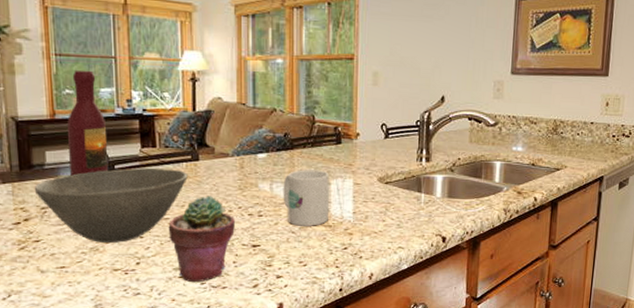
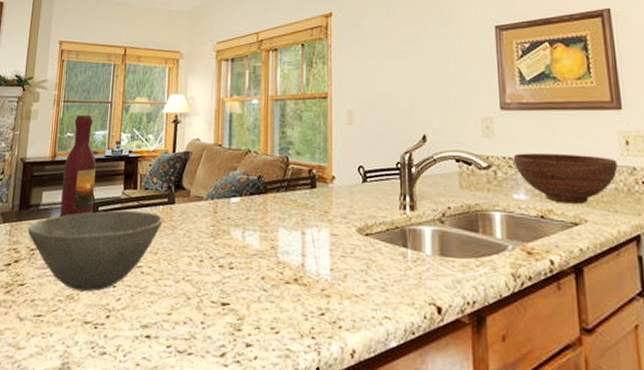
potted succulent: present [168,196,236,283] -> none [140,242,206,345]
mug: present [283,169,329,226] -> none [255,216,304,284]
fruit bowl: none [516,112,597,154] -> present [513,153,618,204]

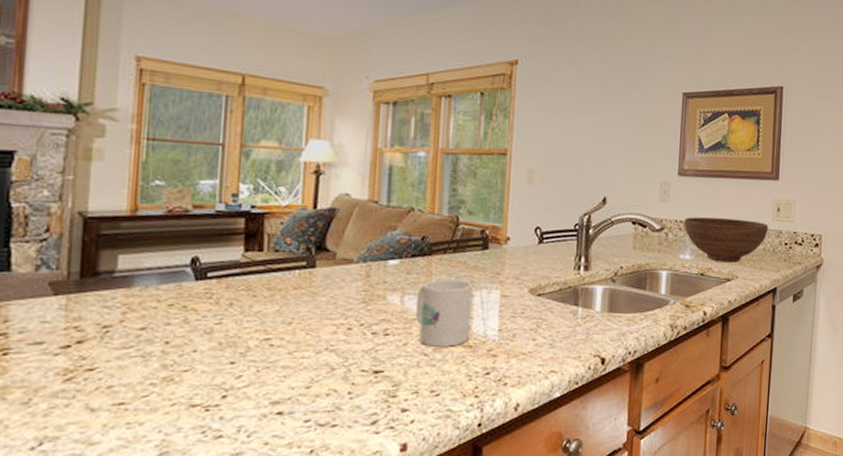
bowl: present [27,210,163,292] -> none [96,276,300,370]
wine bottle: present [60,114,96,217] -> none [148,157,202,286]
mug: none [255,216,304,284] -> present [415,279,473,347]

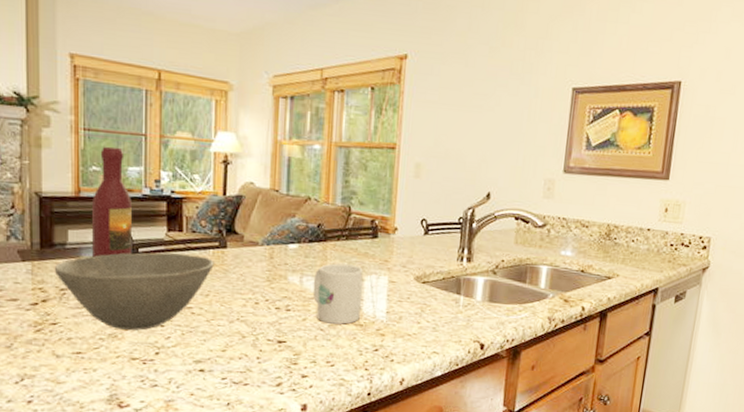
bowl: none [96,276,300,370] -> present [54,252,214,331]
wine bottle: none [148,157,202,286] -> present [91,146,133,258]
fruit bowl: present [683,217,768,263] -> none [566,214,654,261]

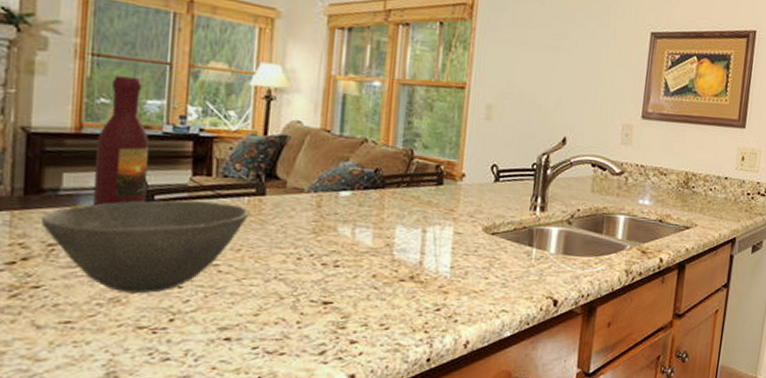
mug: present [312,263,363,325] -> none [366,213,426,282]

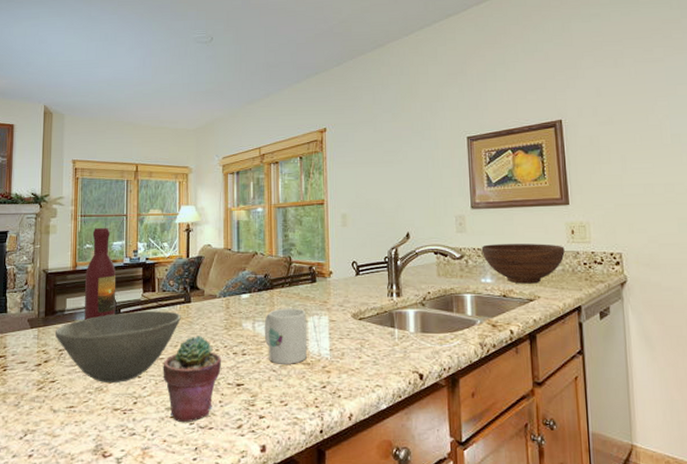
potted succulent: none [216,239,305,347] -> present [163,336,222,423]
mug: none [366,213,426,282] -> present [264,308,307,364]
fruit bowl: none [644,161,732,211] -> present [481,244,565,284]

